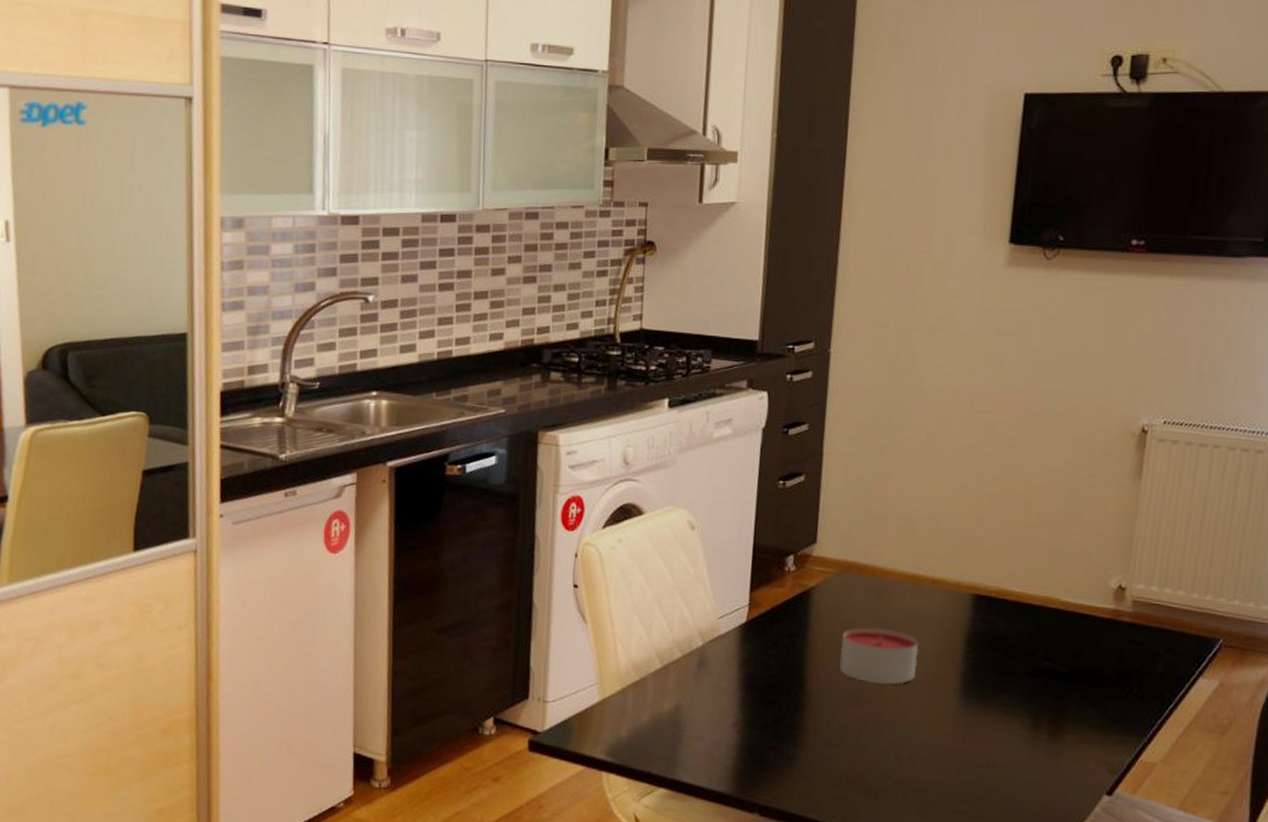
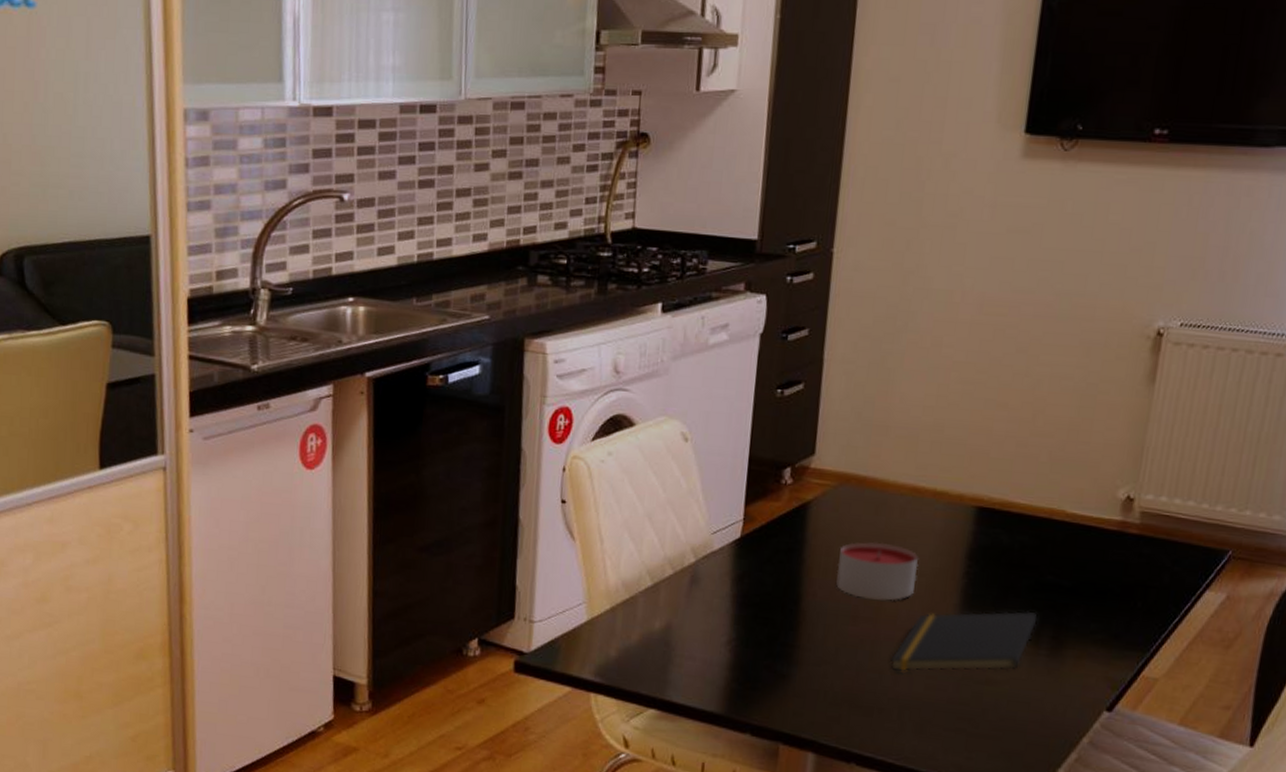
notepad: none [894,695,1036,754] -> present [890,610,1038,672]

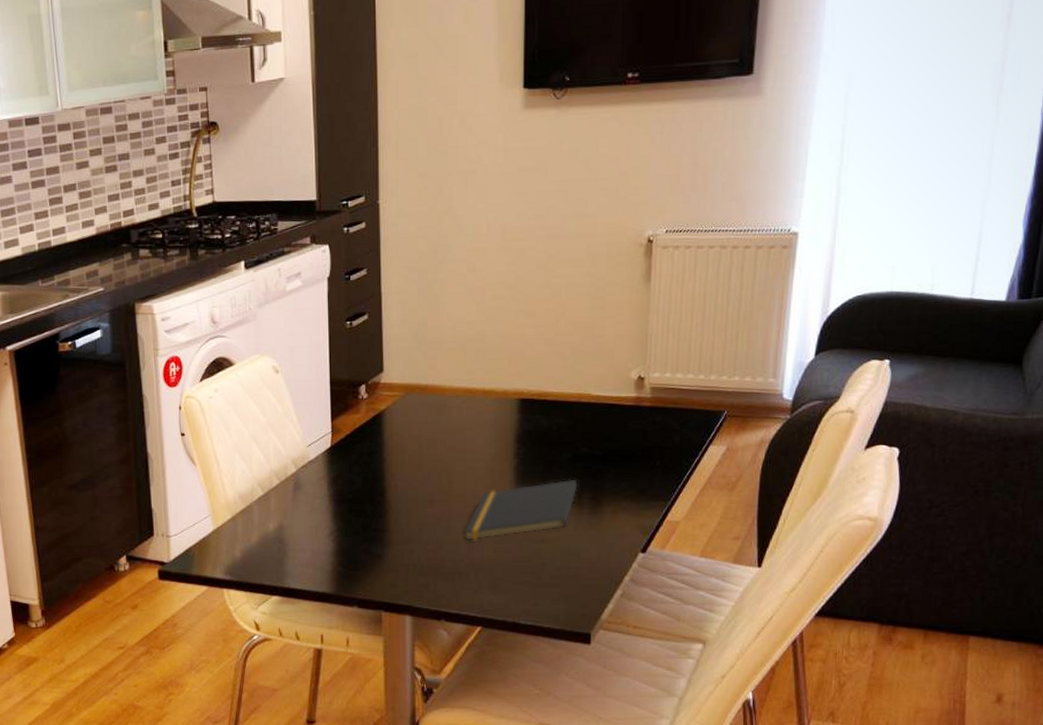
candle: present [836,541,920,601] -> none [412,437,478,485]

